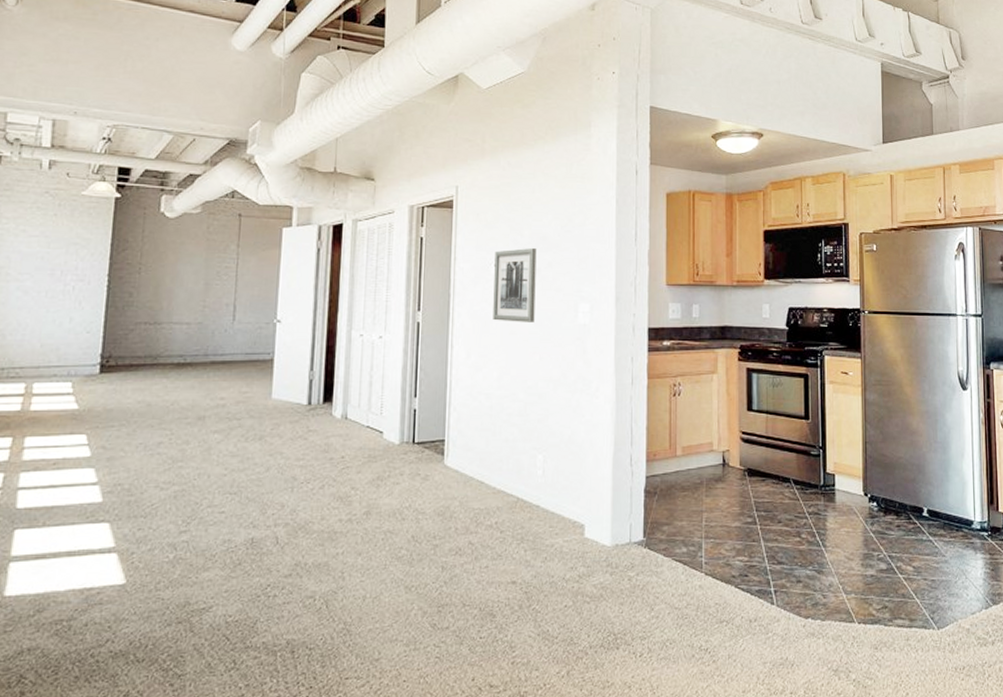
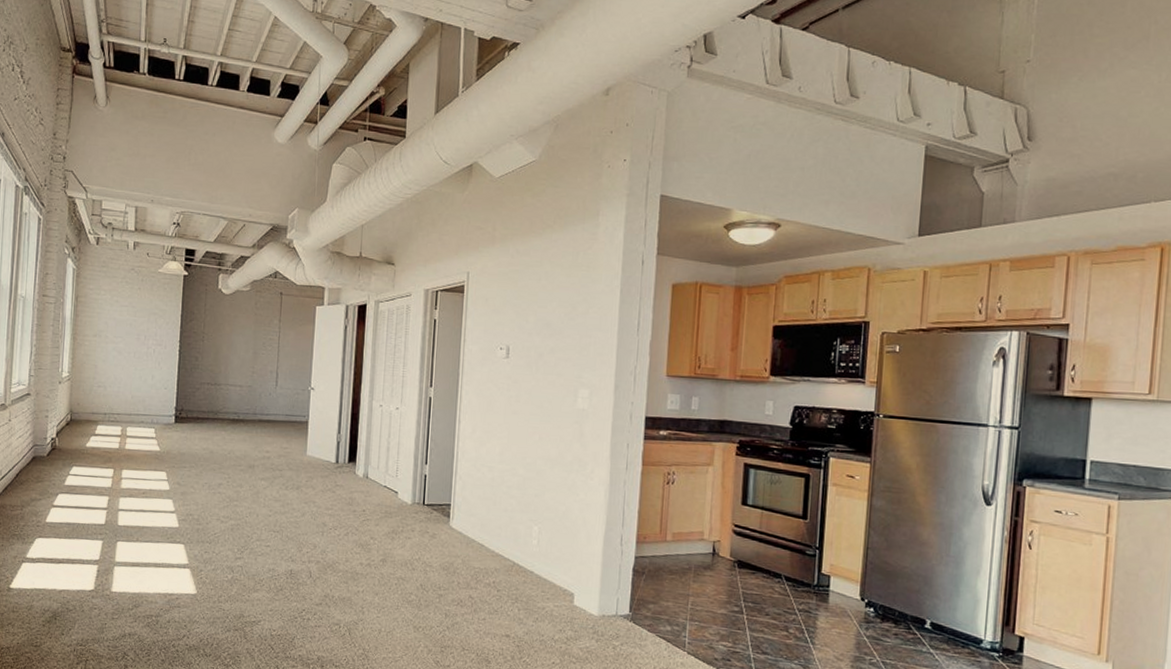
wall art: present [493,248,537,322] -> none [497,333,541,404]

